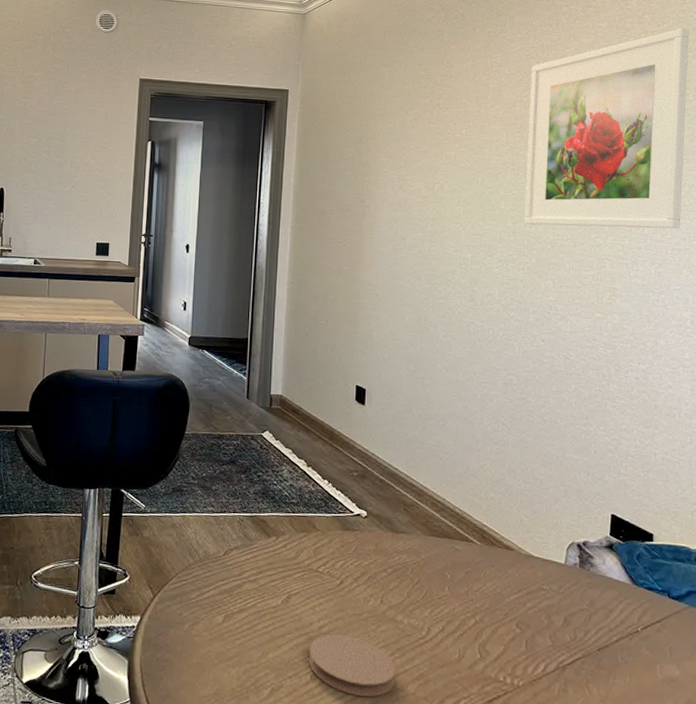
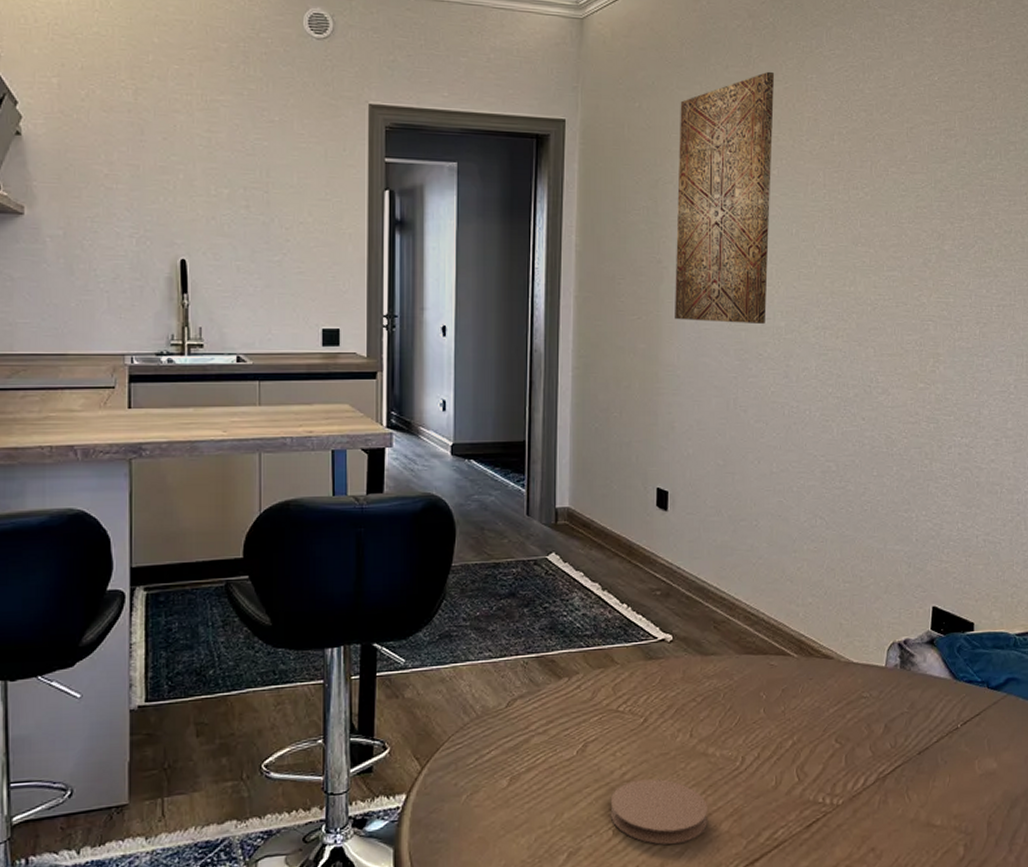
wall art: none [375,52,464,255] -> present [675,71,775,324]
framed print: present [525,28,689,229] -> none [843,46,1018,284]

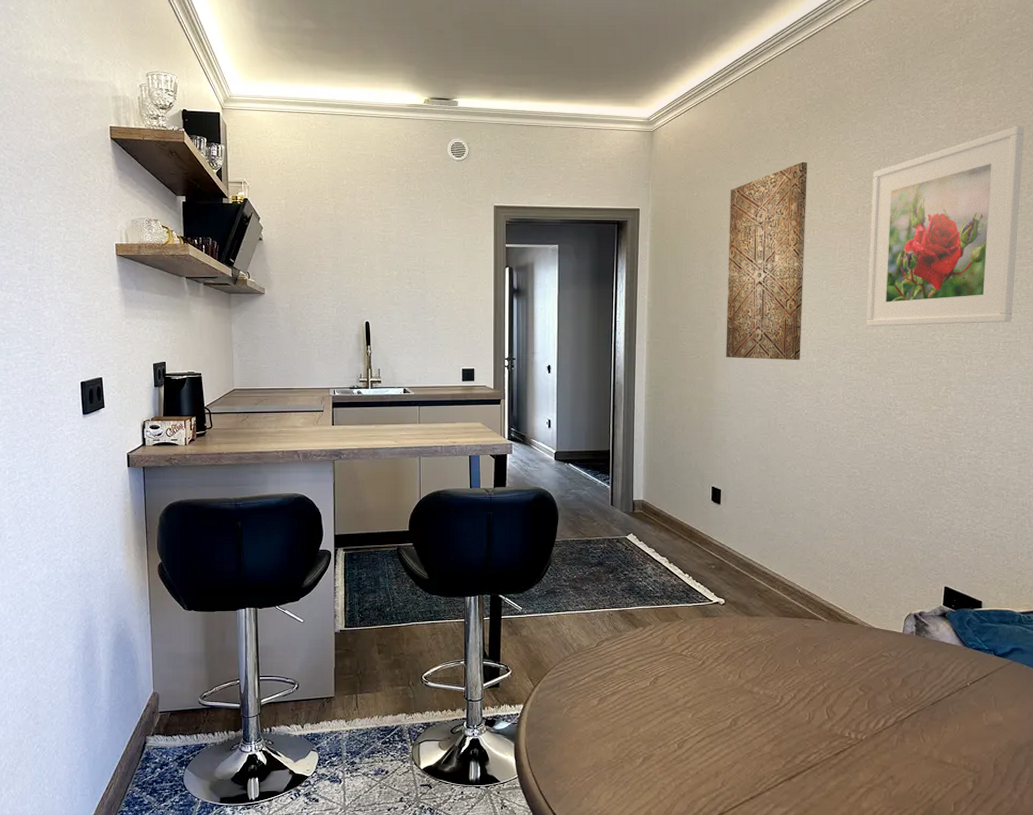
coaster: present [610,778,707,845] -> none [676,708,753,758]
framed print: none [843,46,1018,284] -> present [867,126,1024,326]

